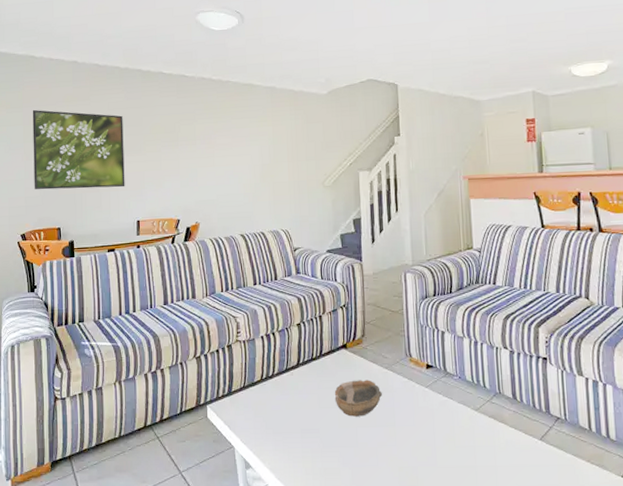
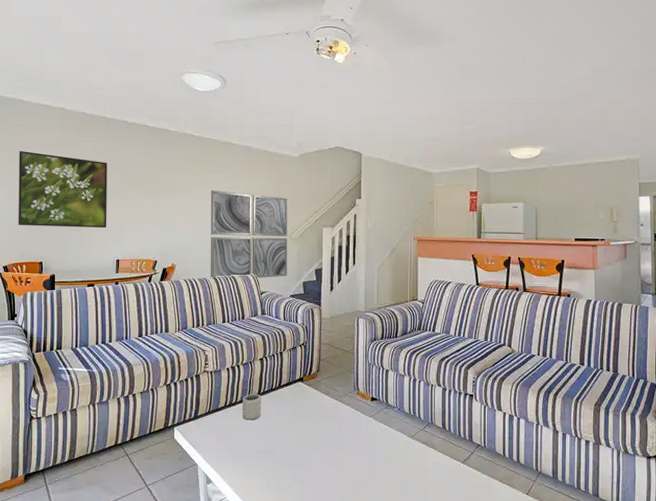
wall art: none [233,137,322,236] -> present [210,190,287,279]
cup: none [280,365,302,395] -> present [242,394,261,420]
bowl: present [334,380,382,417] -> none [289,409,331,440]

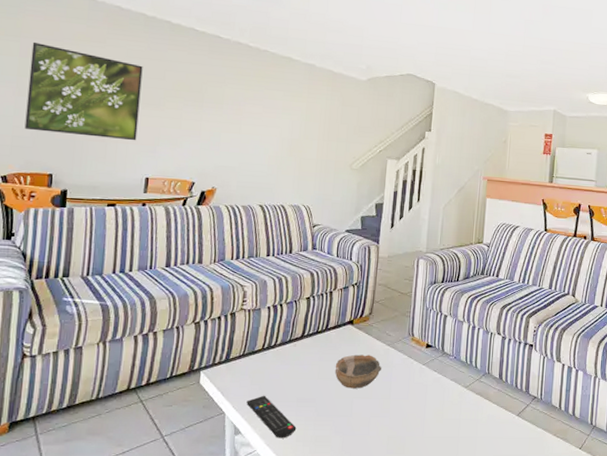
wall art: present [210,190,287,279] -> none [256,108,351,210]
remote control: none [215,448,260,487] -> present [246,395,297,439]
cup: present [242,394,261,420] -> none [282,336,305,365]
bowl: none [289,409,331,440] -> present [334,354,381,389]

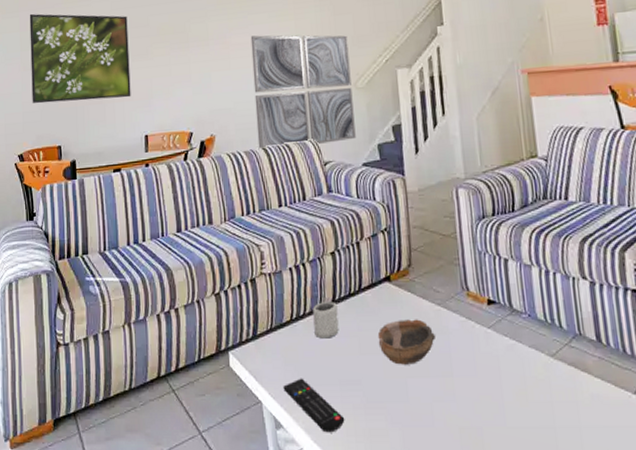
wall art: none [256,108,351,210] -> present [250,35,356,150]
cup: none [282,336,305,365] -> present [313,302,339,339]

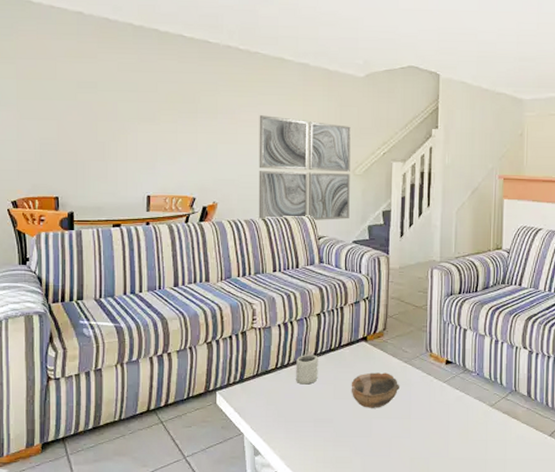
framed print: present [29,13,131,104] -> none [28,62,135,158]
remote control: present [283,378,345,433] -> none [264,415,316,460]

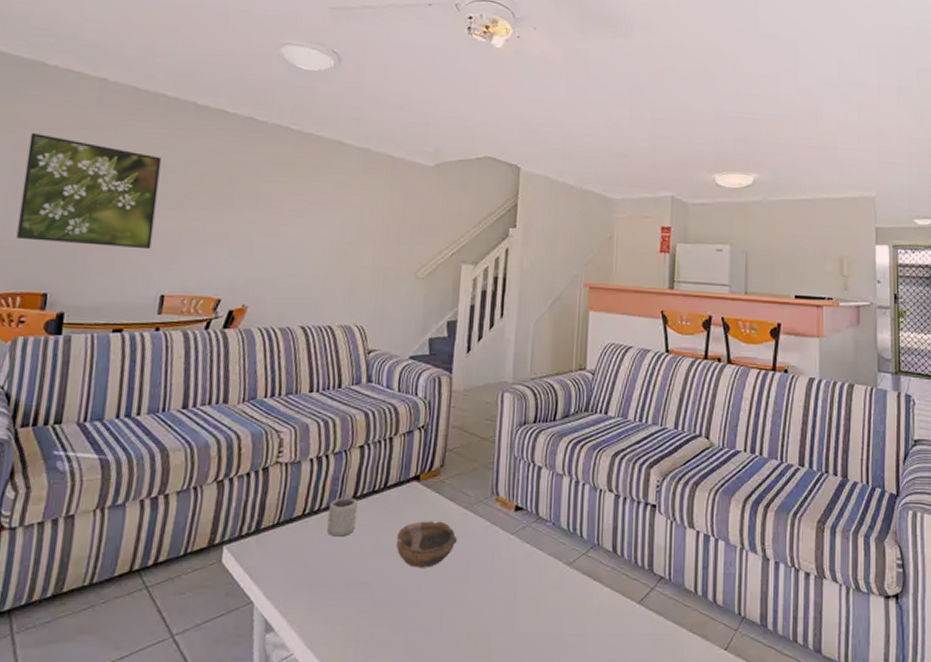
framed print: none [28,62,135,158] -> present [16,132,161,250]
wall art: present [258,115,351,221] -> none [296,205,415,331]

